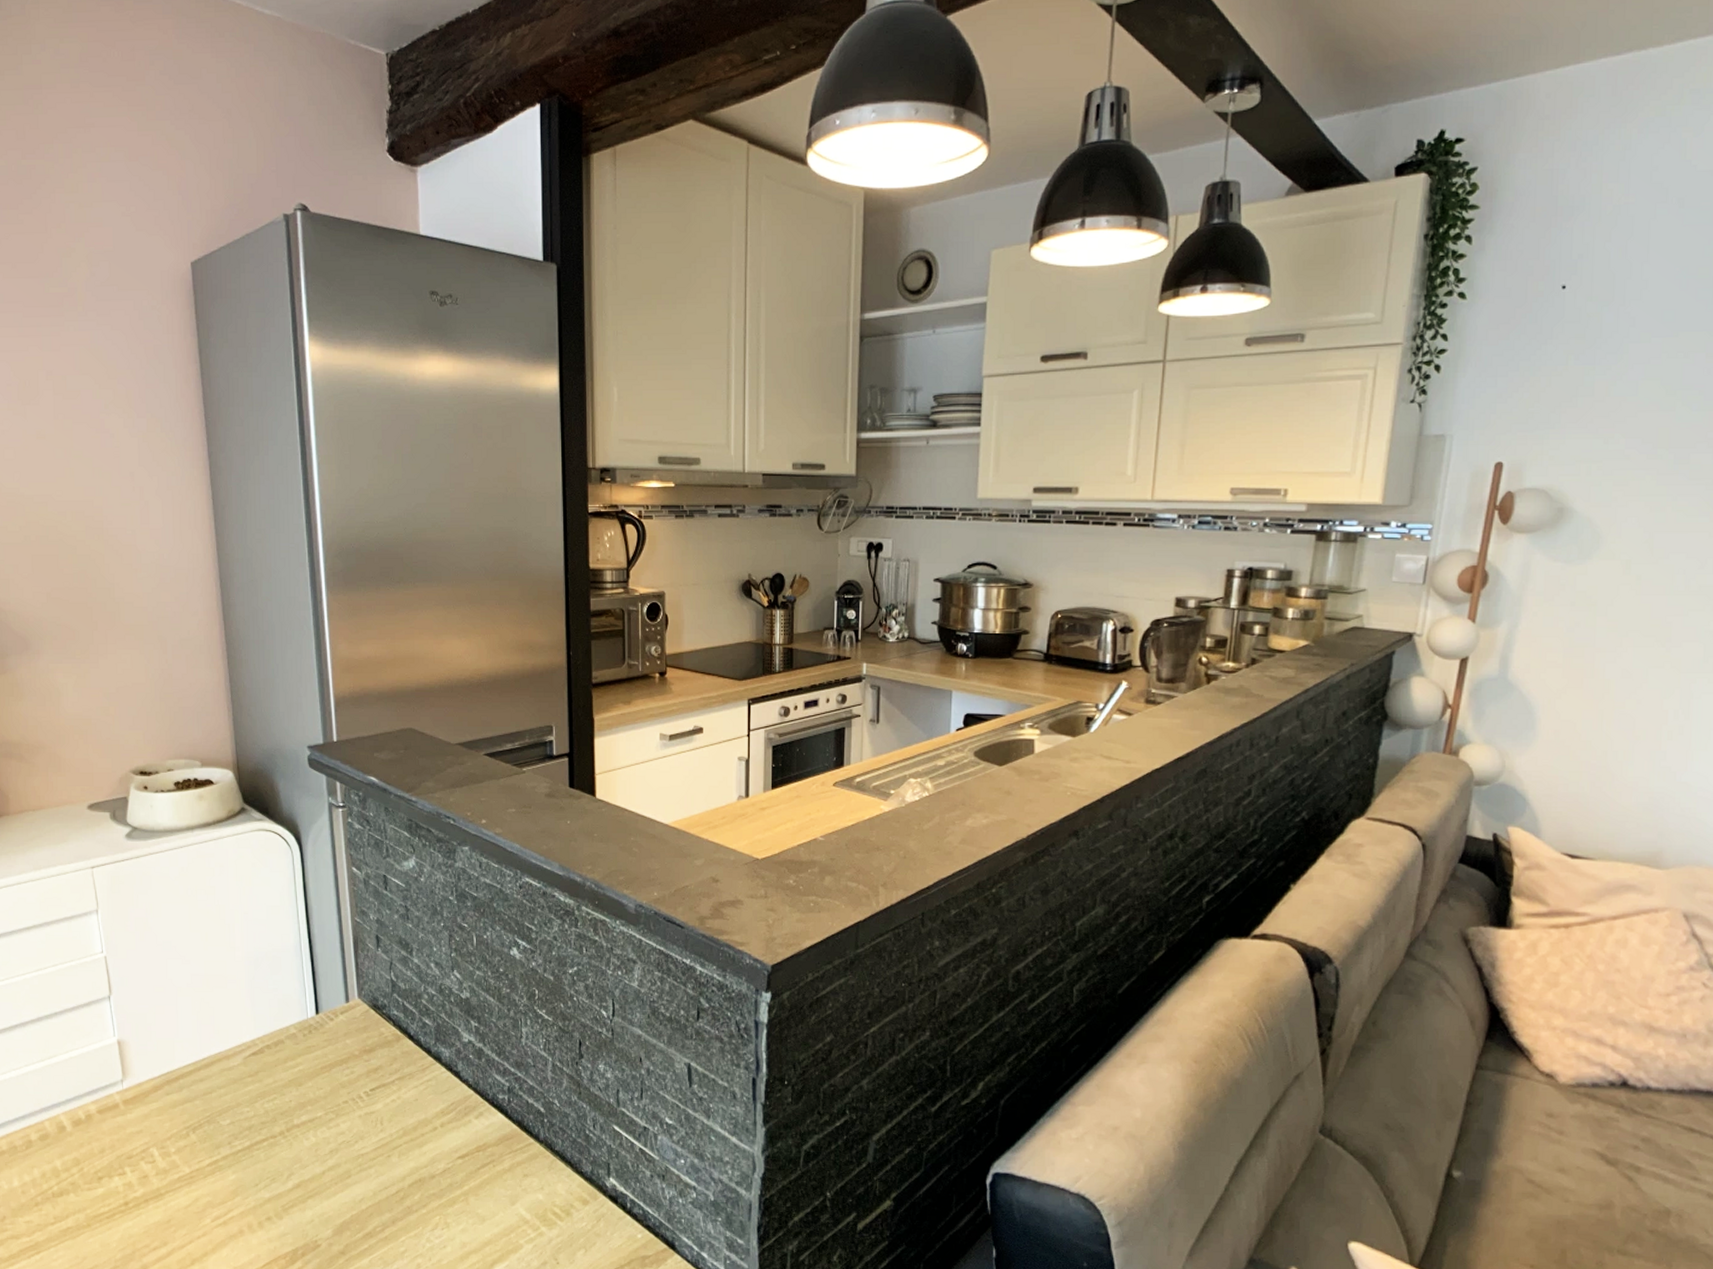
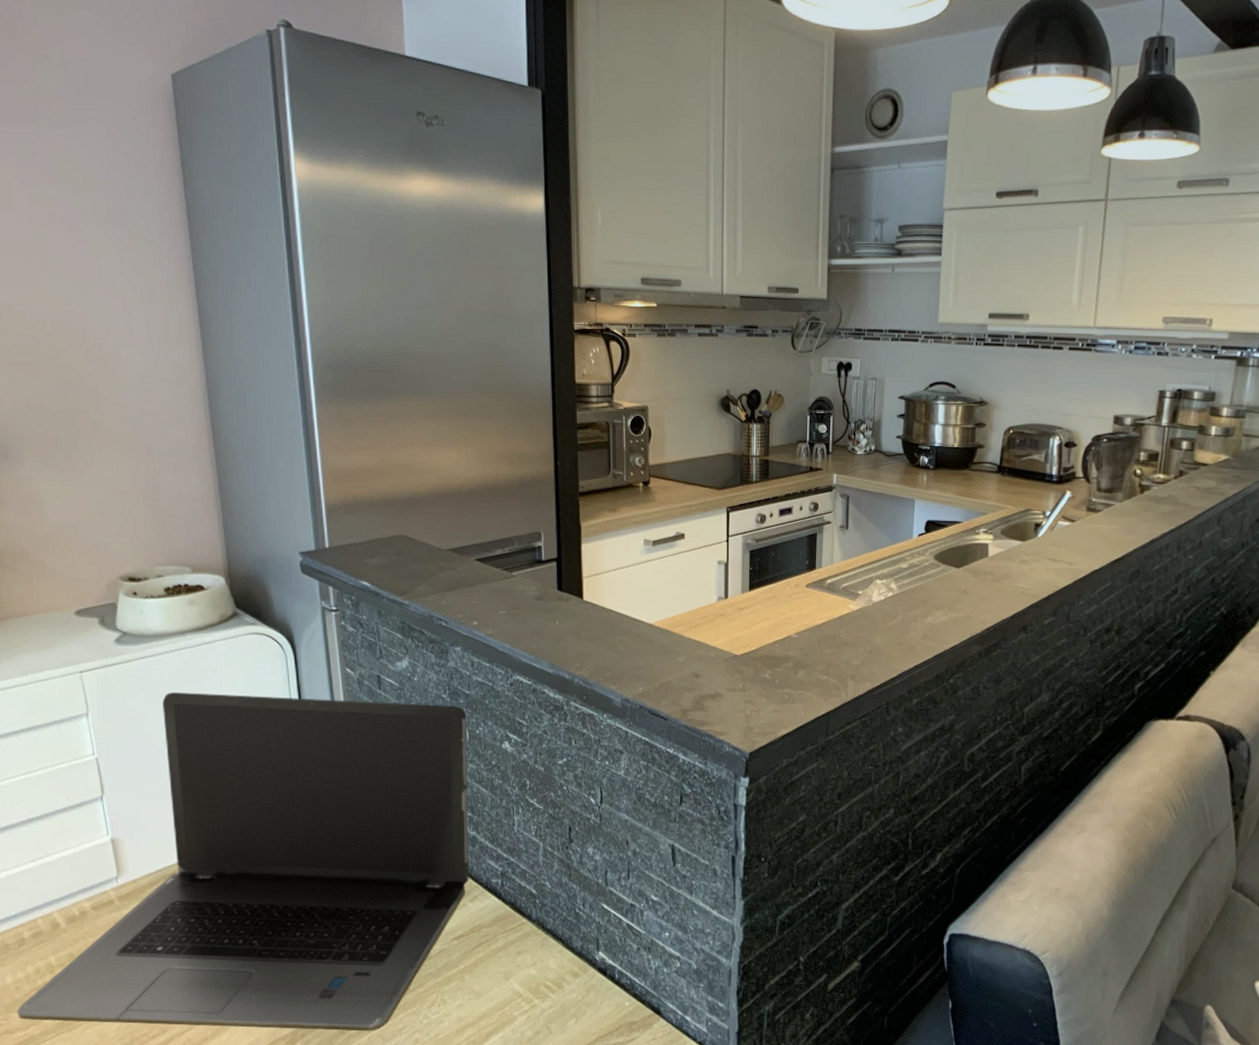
laptop computer: none [23,889,475,1253] -> present [17,691,469,1031]

